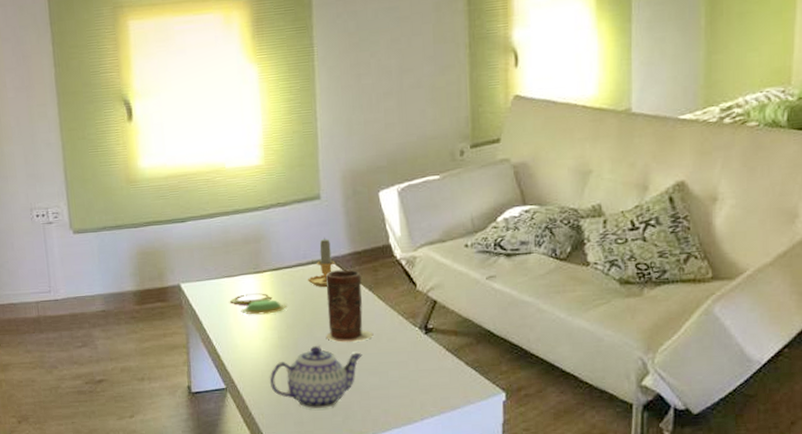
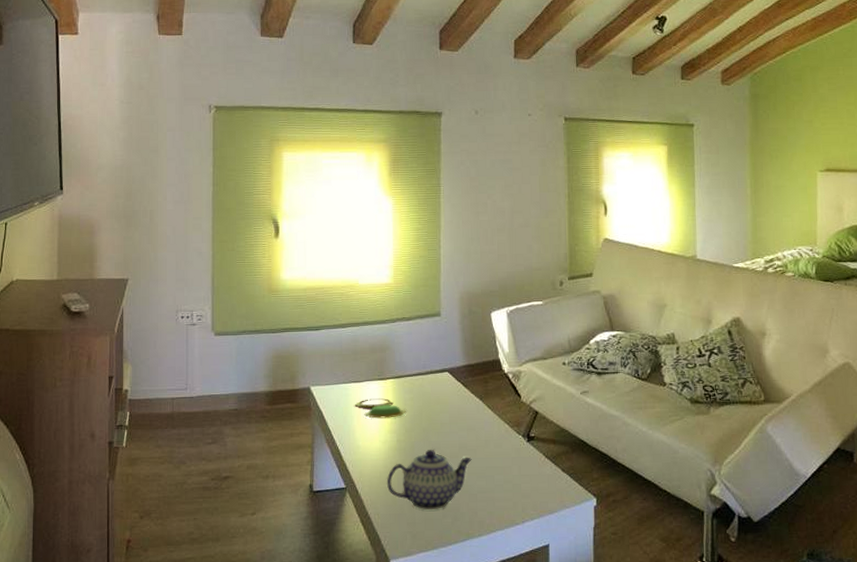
candle: present [308,238,336,288] -> none [426,351,451,396]
vase: present [325,269,374,342] -> none [439,380,482,447]

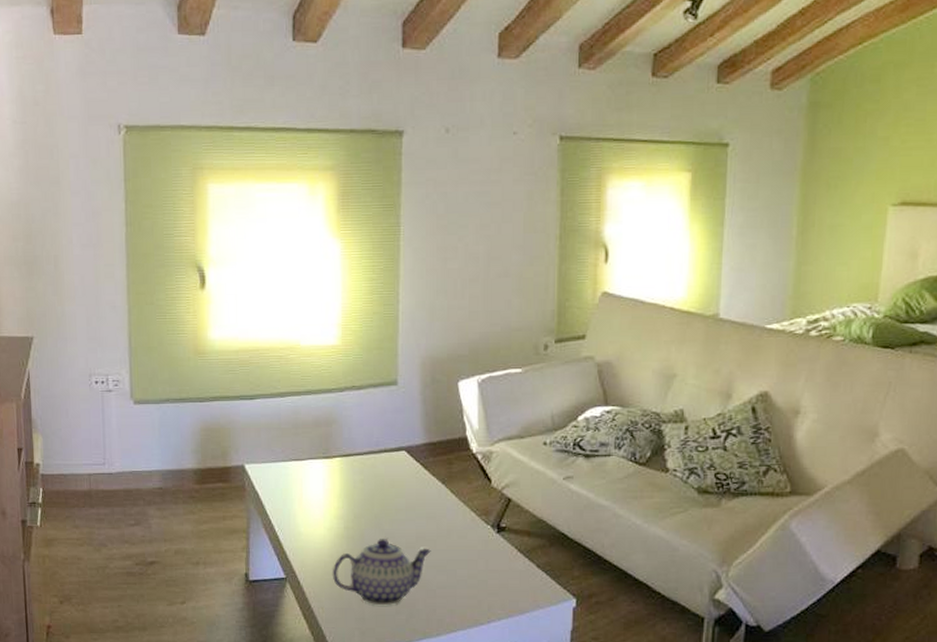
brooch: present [355,398,406,419] -> none [296,479,355,502]

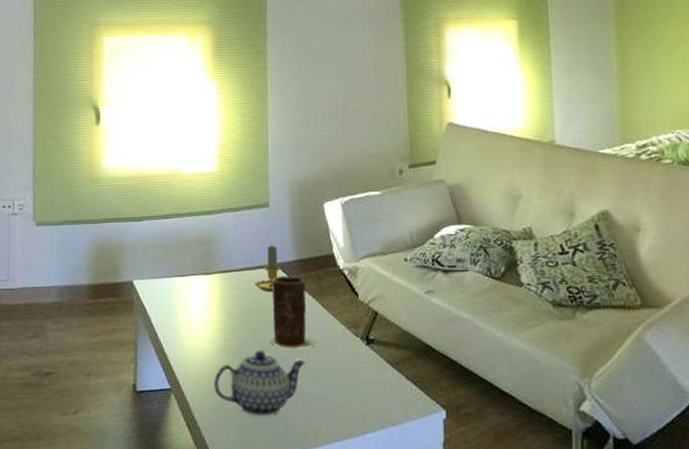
candle: none [379,426,409,478] -> present [255,244,282,293]
vase: none [394,460,444,537] -> present [270,276,317,349]

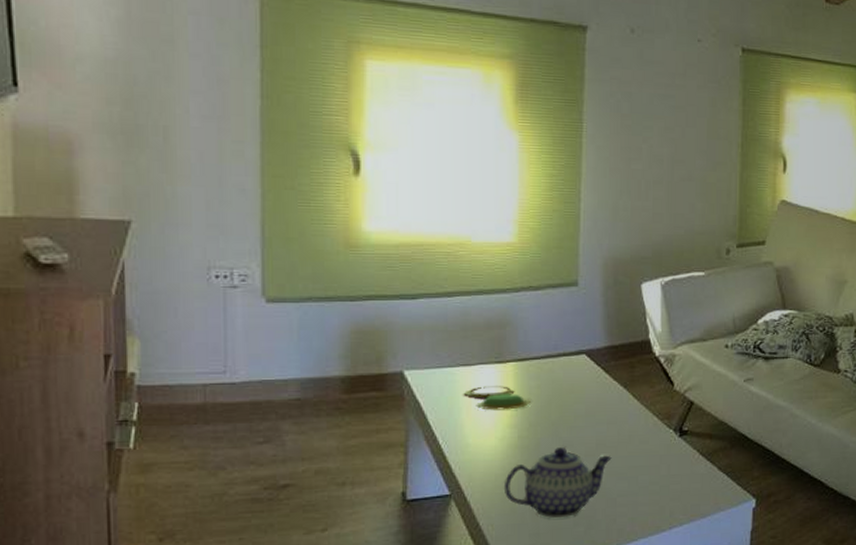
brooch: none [180,294,233,316] -> present [464,386,530,411]
candle: present [255,244,282,293] -> none [557,328,589,383]
vase: present [270,276,317,349] -> none [572,364,625,444]

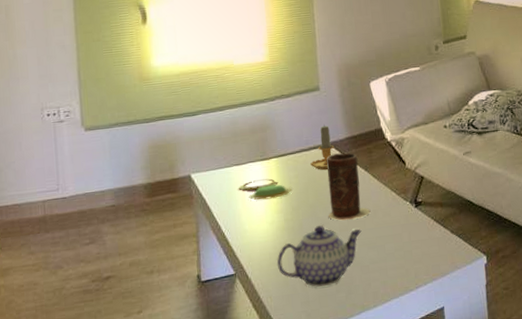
candle: none [557,328,589,383] -> present [310,125,335,171]
vase: none [572,364,625,444] -> present [326,153,371,221]

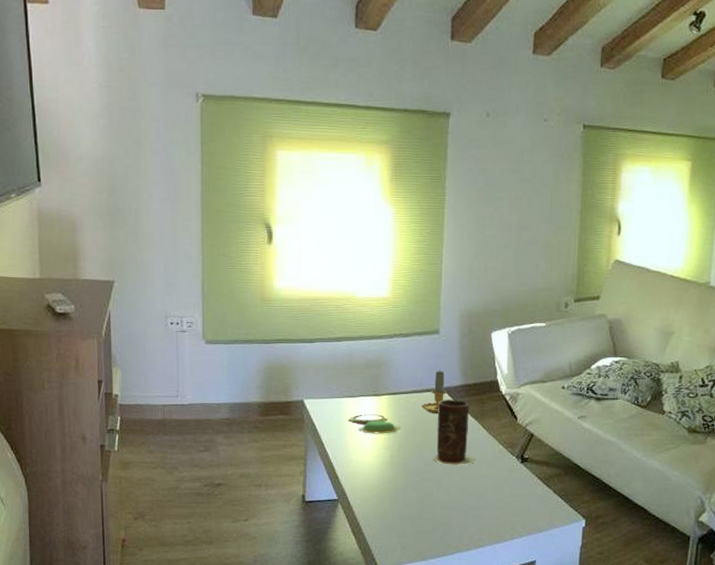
teapot: present [276,225,362,288] -> none [378,466,464,524]

